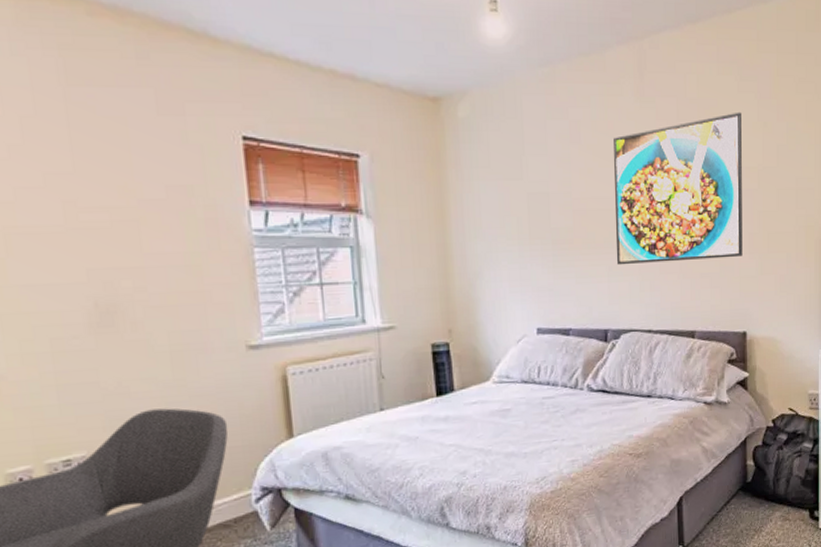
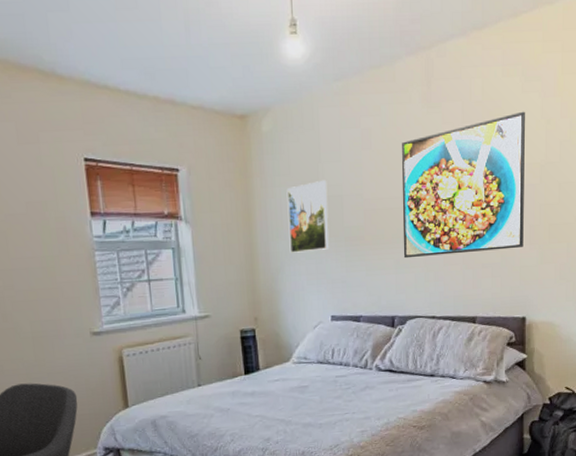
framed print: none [486,174,535,256] -> present [286,179,330,253]

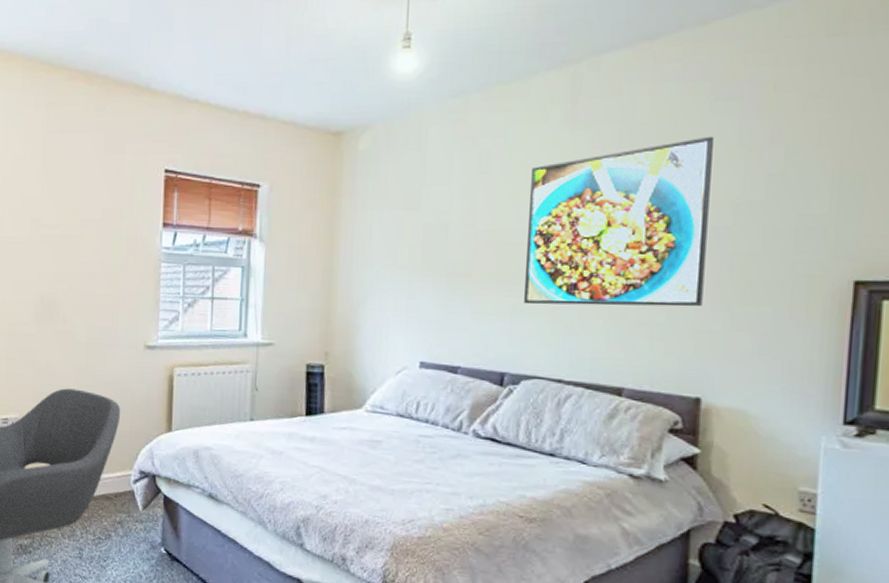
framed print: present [286,179,330,253] -> none [376,205,431,285]

